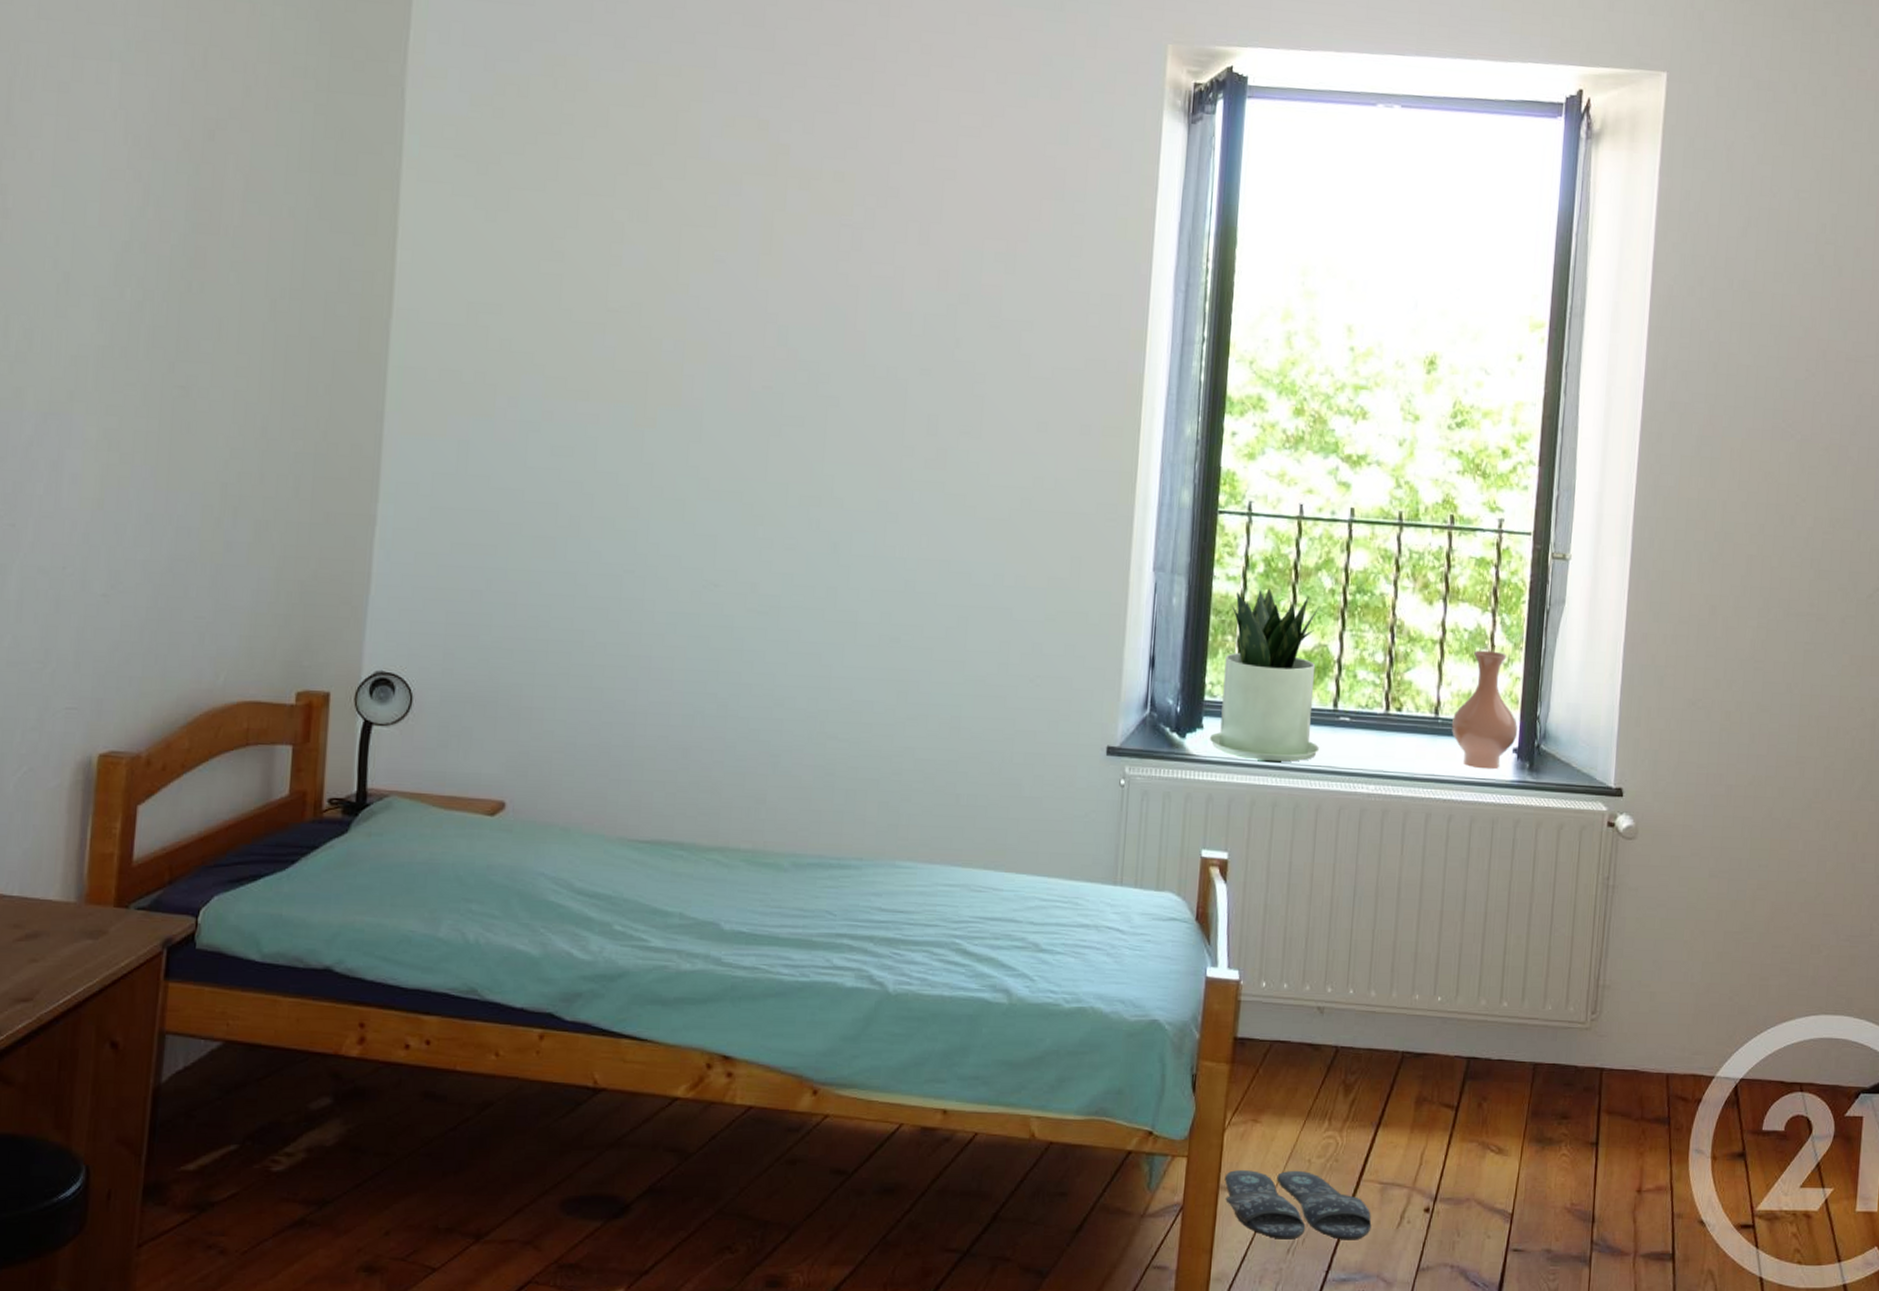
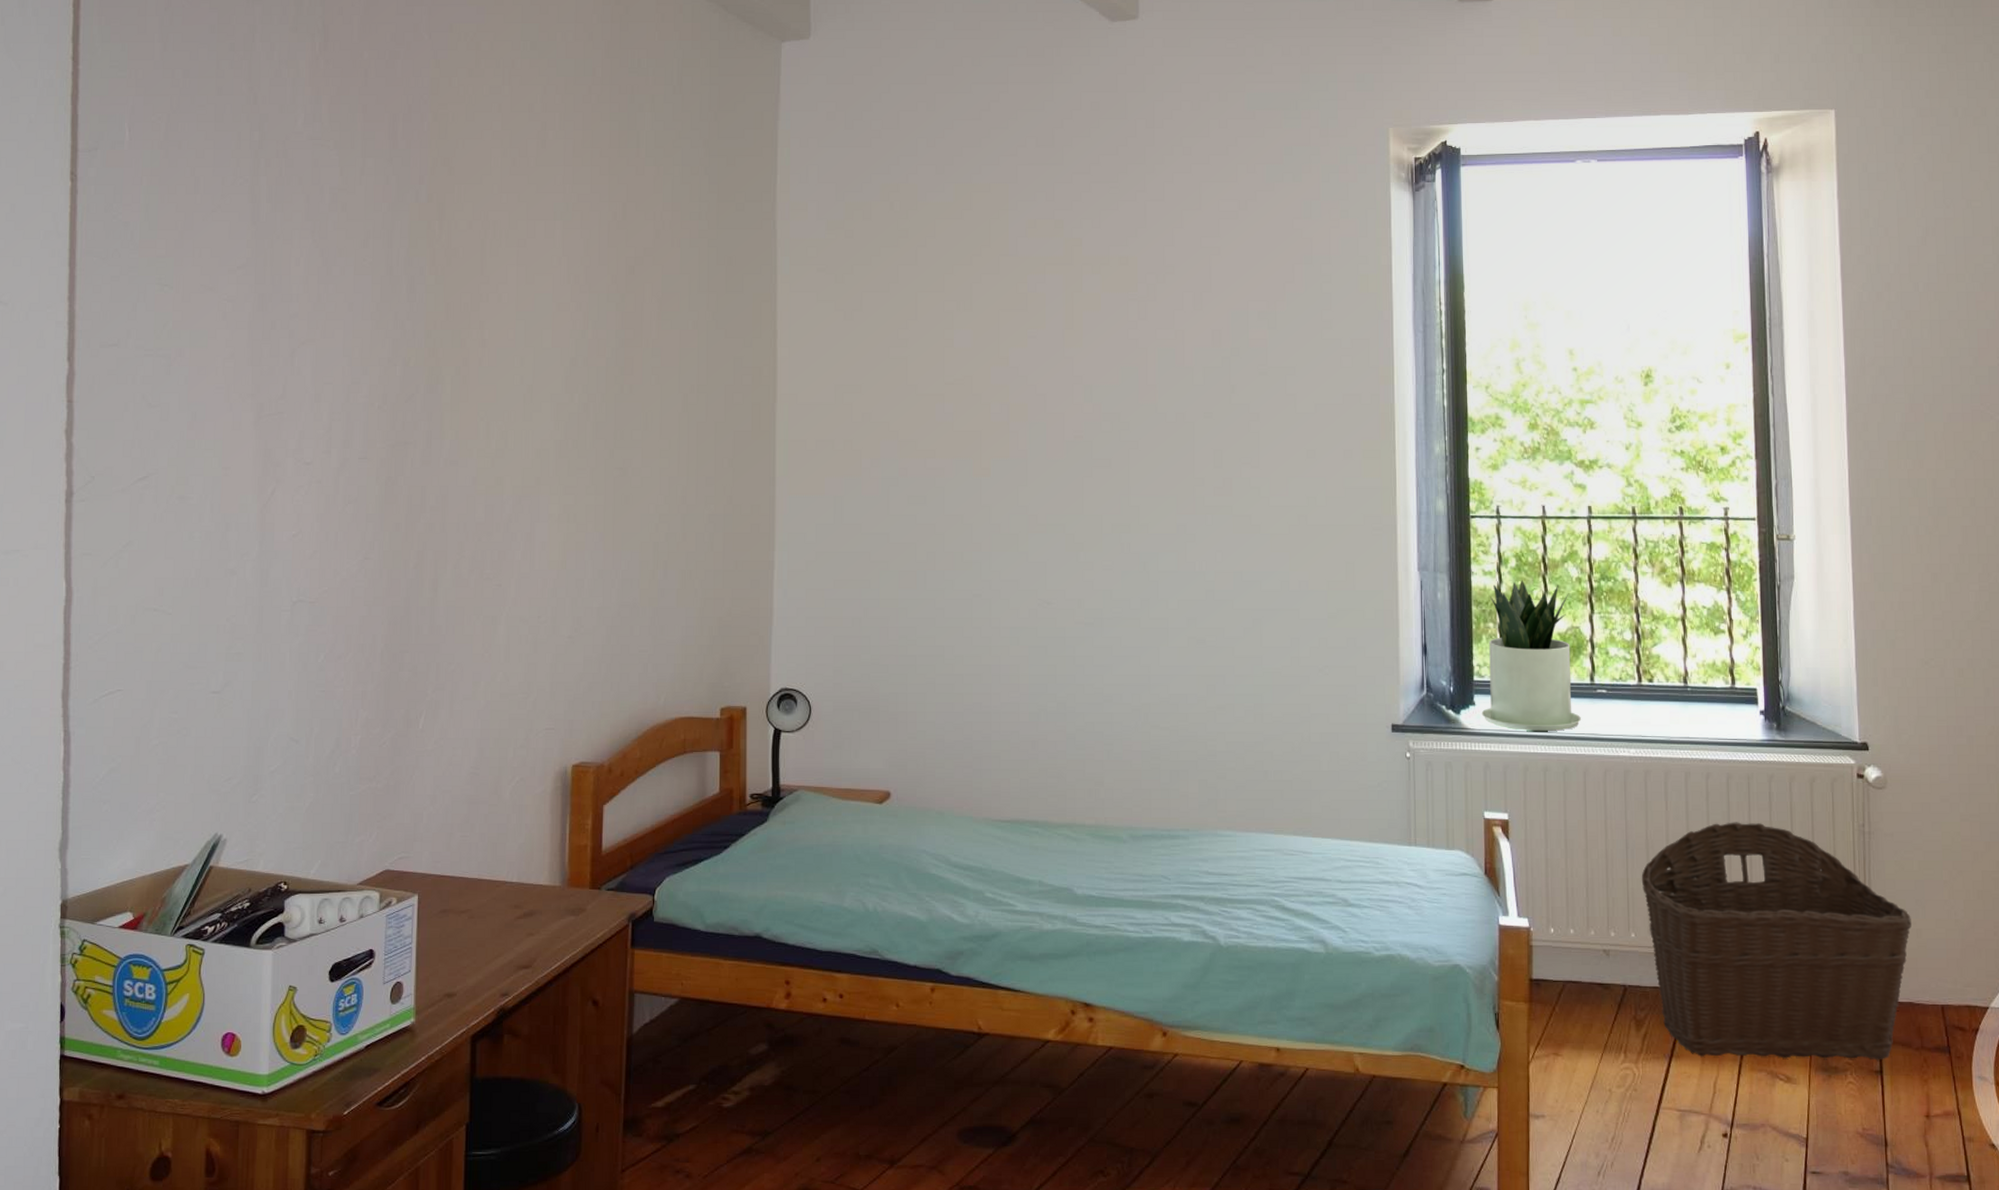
slippers: present [1225,1170,1372,1240] -> none [1534,1099,1674,1164]
wicker basket: none [1366,870,1646,1132] -> present [1641,822,1912,1061]
vase: present [1451,650,1517,770] -> none [1700,624,1762,731]

